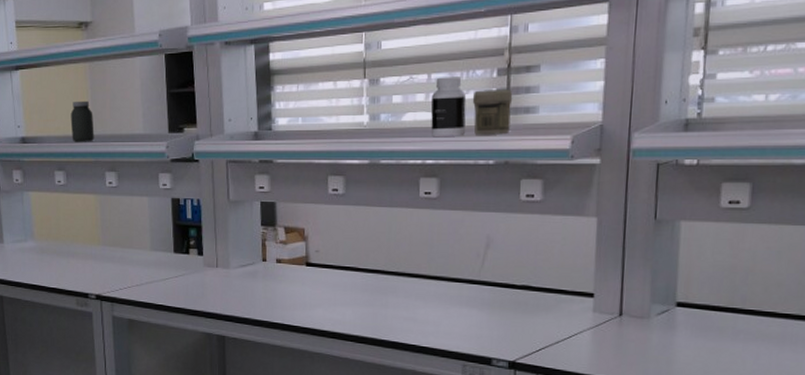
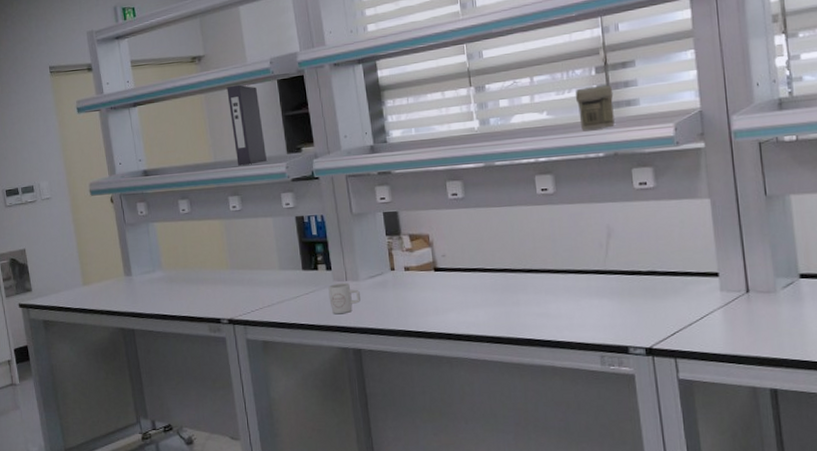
jar: present [70,100,95,142] -> none [190,130,215,171]
binder: none [112,56,147,141] -> present [227,84,267,166]
mug: none [198,269,229,300] -> present [328,282,360,315]
medicine bottle: present [430,77,467,138] -> none [535,77,573,136]

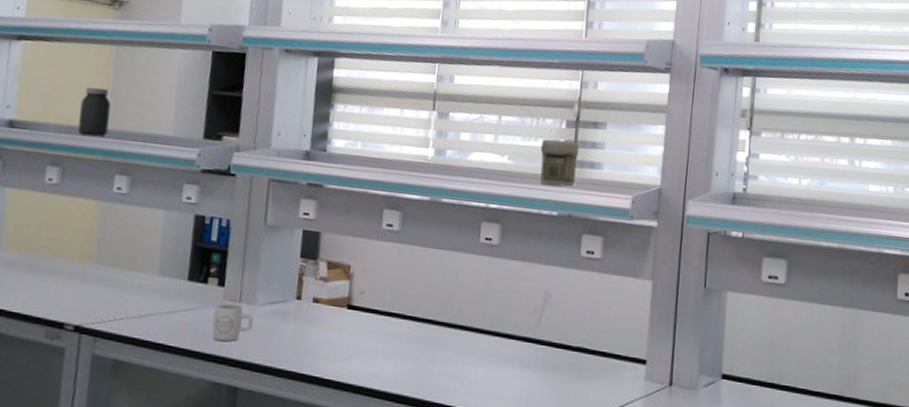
jar: none [190,130,215,171] -> present [77,87,111,138]
binder: present [227,84,267,166] -> none [137,44,185,143]

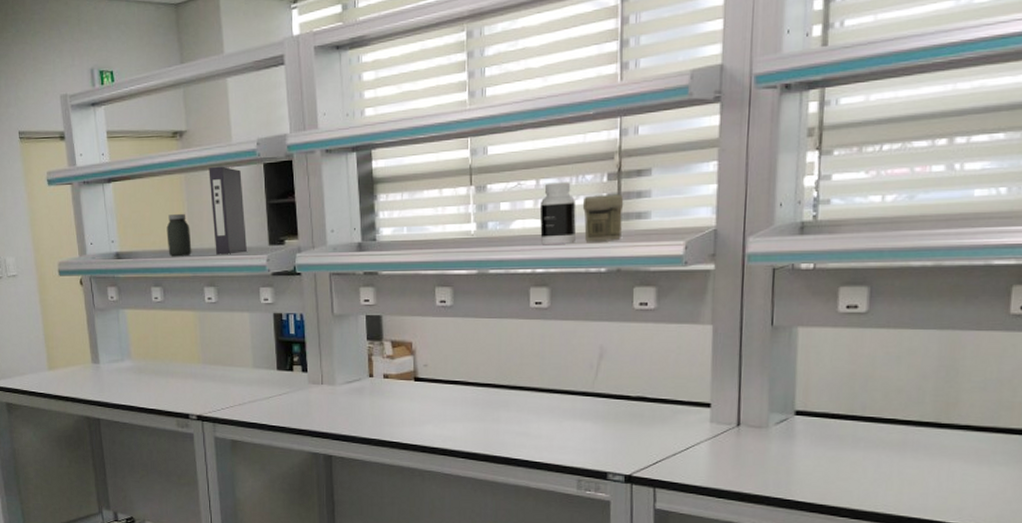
binder: none [137,44,185,143] -> present [208,166,247,255]
mug: present [212,303,253,342] -> none [303,386,335,419]
medicine bottle: none [496,120,535,183] -> present [539,182,577,246]

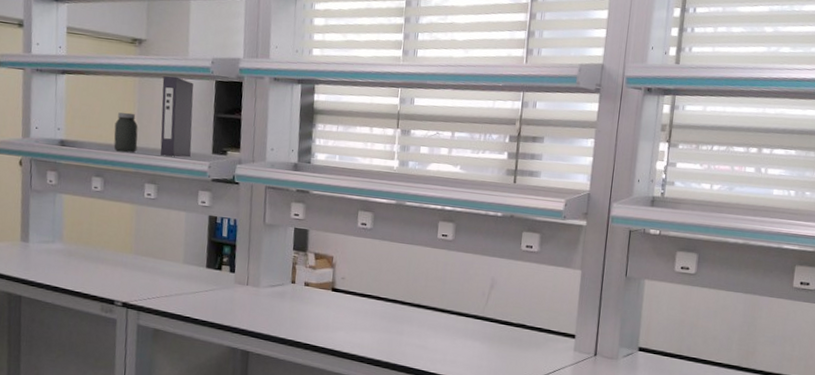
medicine bottle: present [539,182,577,246] -> none [451,136,483,189]
jar: present [582,194,624,242] -> none [487,151,521,192]

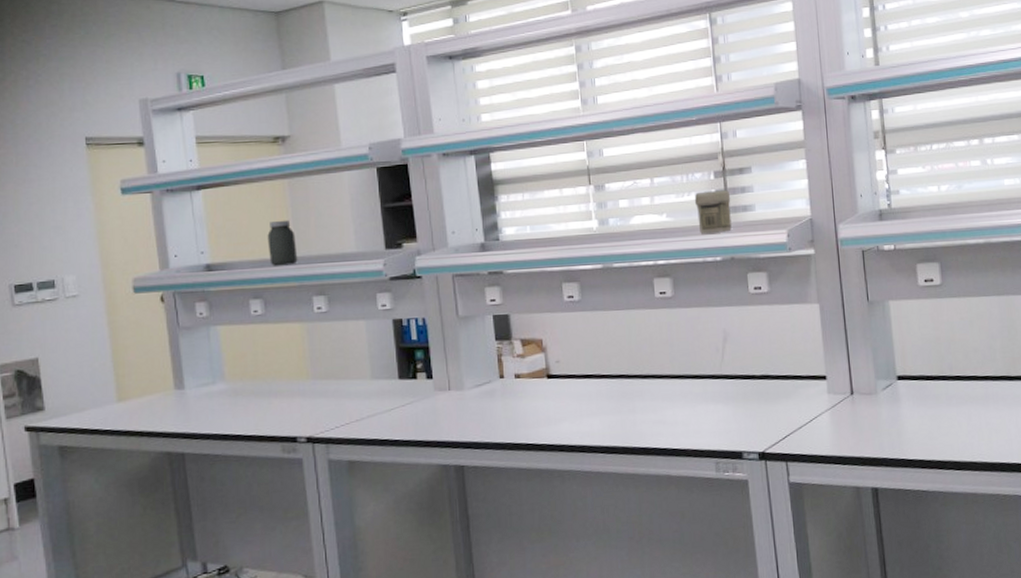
binder: present [160,76,194,158] -> none [315,171,361,262]
jar: none [487,151,521,192] -> present [694,190,732,234]

